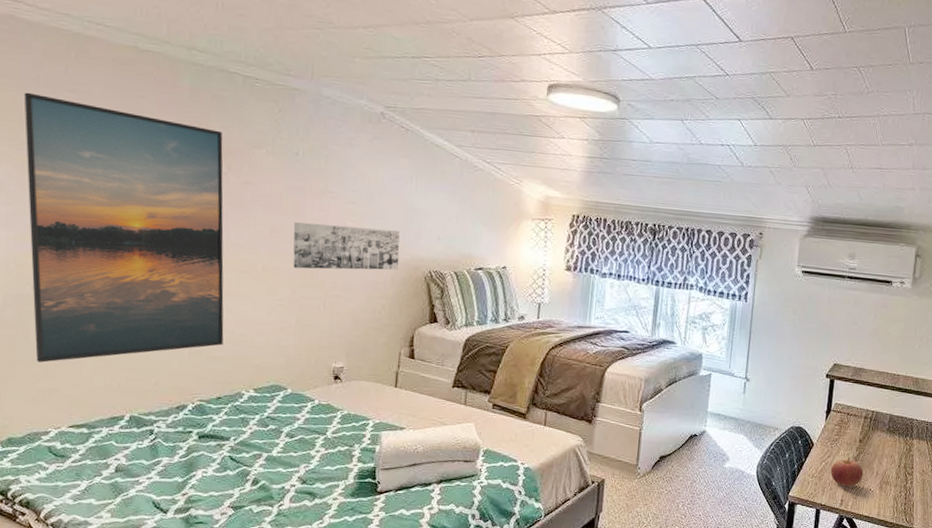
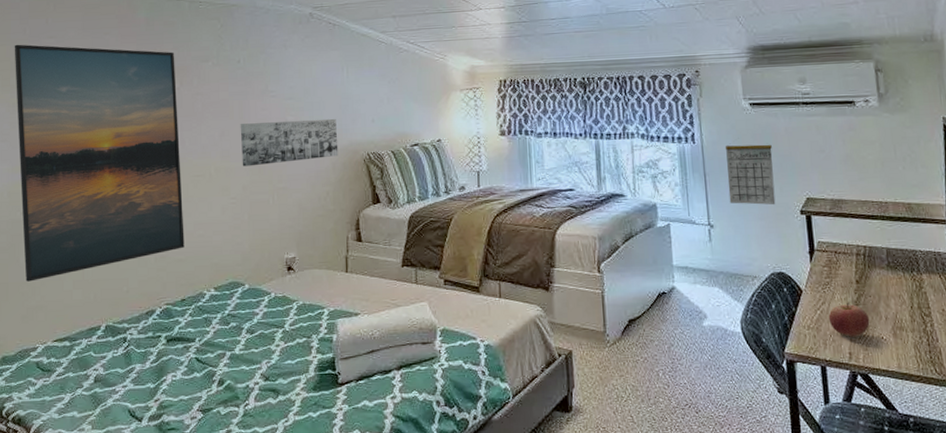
calendar: none [767,307,814,367] -> present [725,144,776,205]

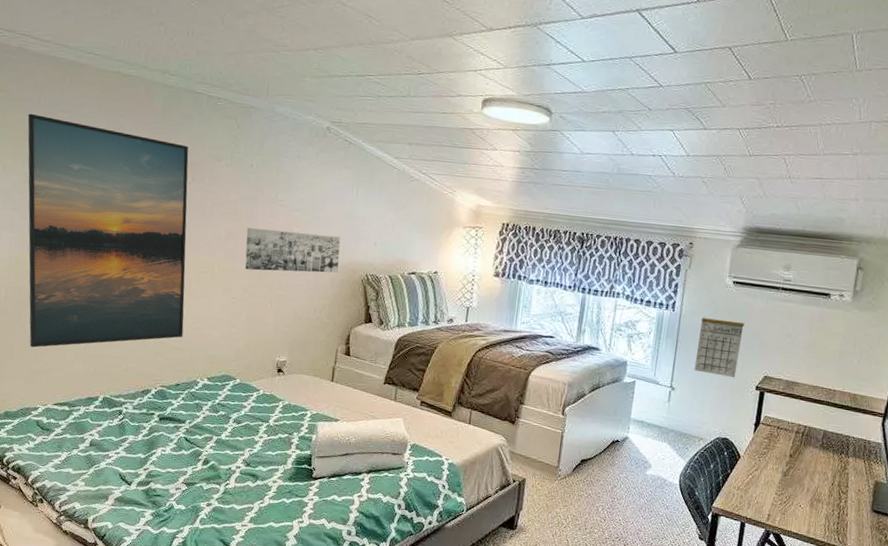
apple: present [828,302,870,337] -> none [757,472,793,503]

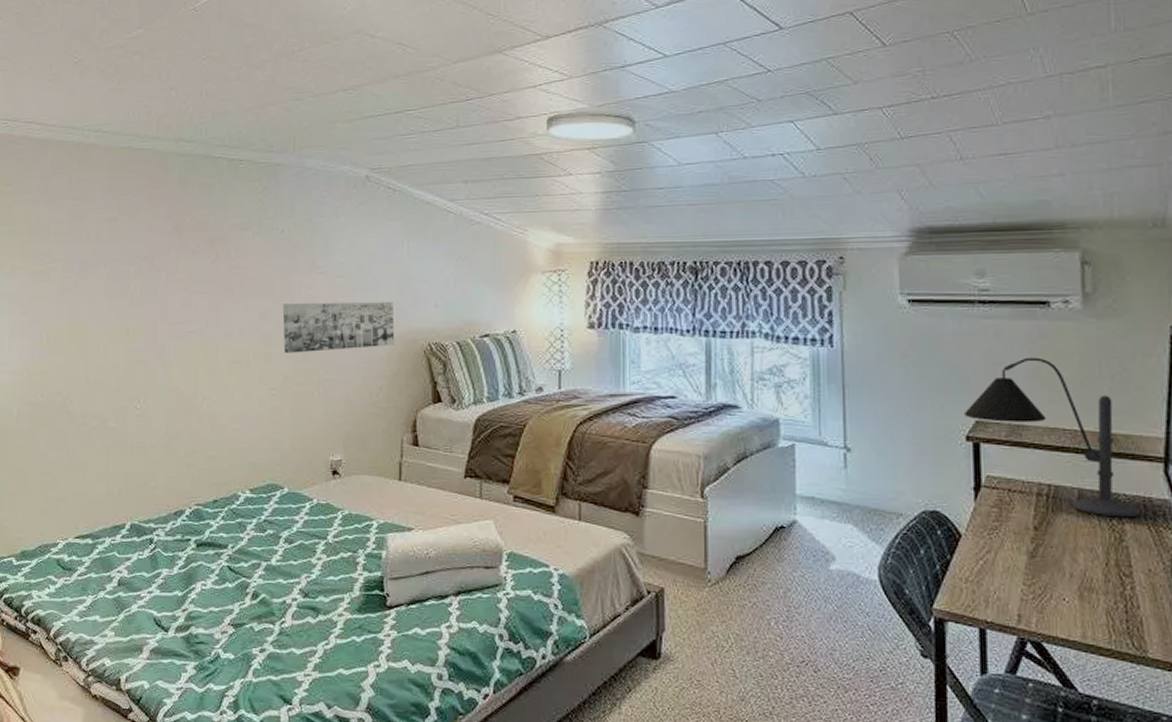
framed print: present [27,113,189,348] -> none [35,205,218,471]
calendar: present [694,317,744,378] -> none [871,350,934,428]
desk lamp: none [758,333,861,454] -> present [964,357,1140,518]

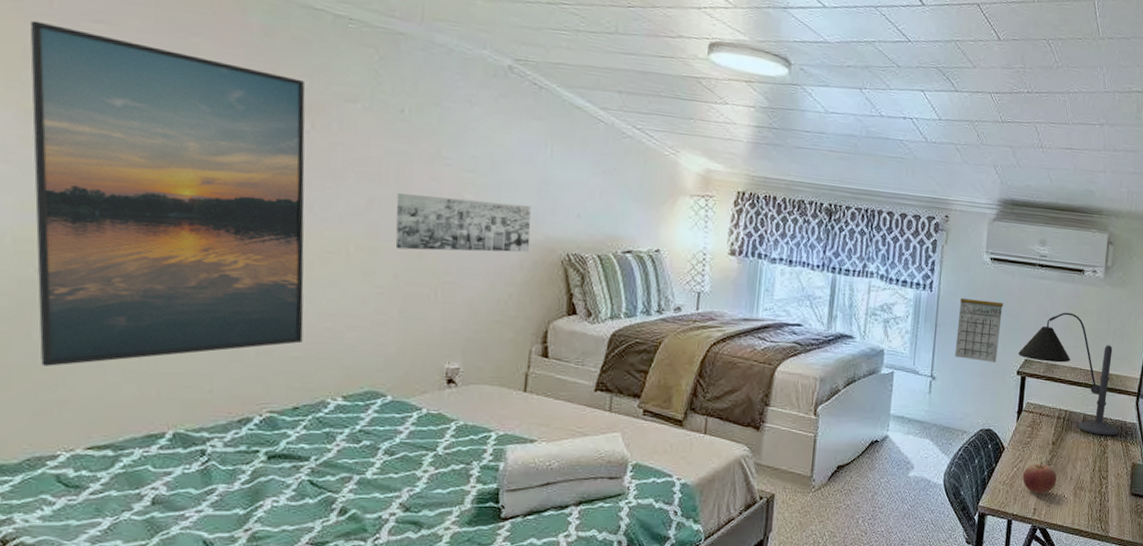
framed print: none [35,205,218,471] -> present [29,20,306,366]
calendar: none [871,350,934,428] -> present [954,297,1003,363]
apple: none [994,552,1049,596] -> present [1022,461,1057,494]

